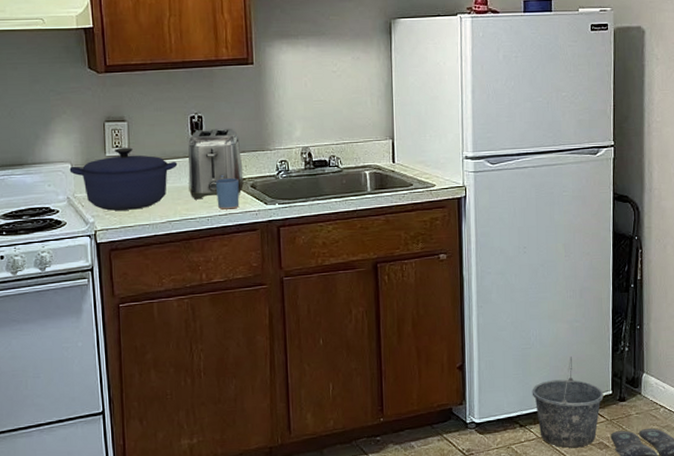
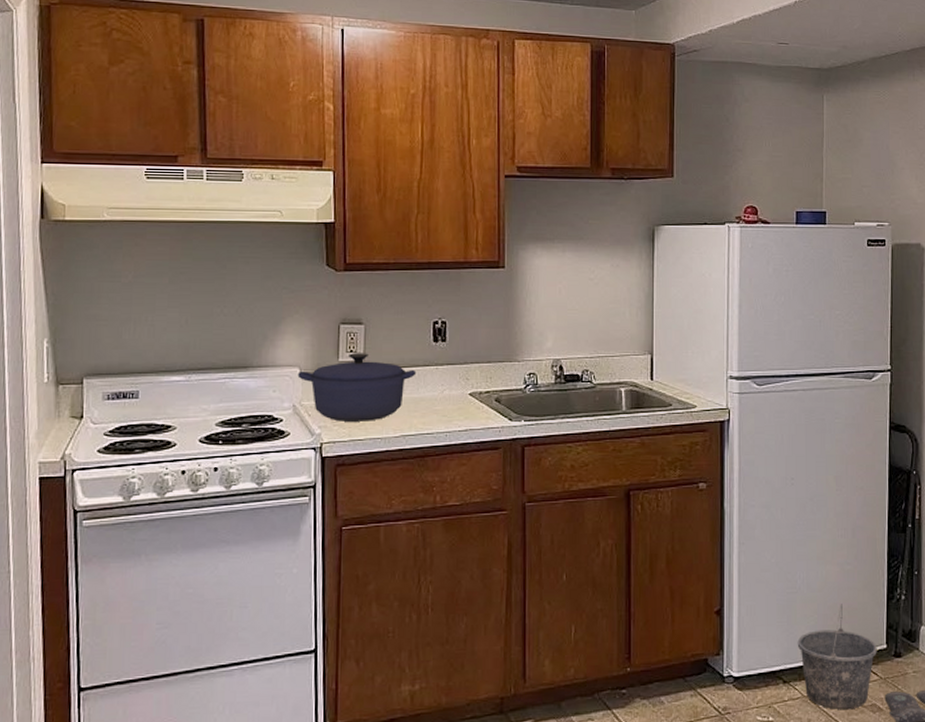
toaster: present [188,128,244,200] -> none [427,335,488,413]
mug: present [215,177,240,210] -> none [456,389,482,425]

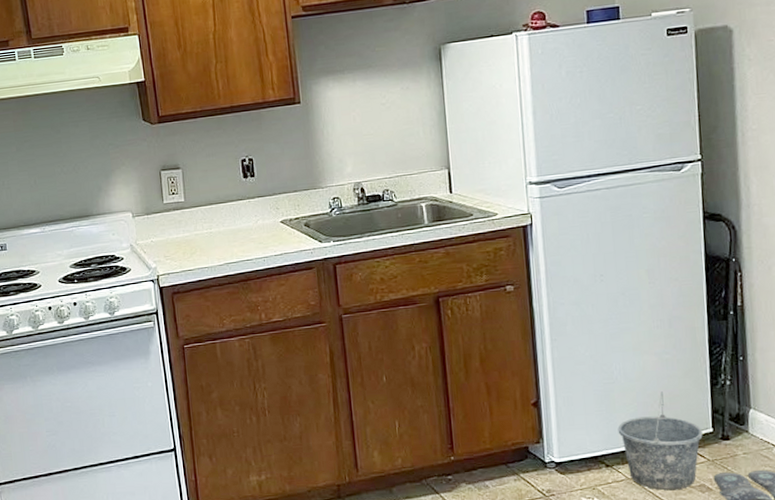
cooking pot: present [297,353,417,422] -> none [131,194,232,256]

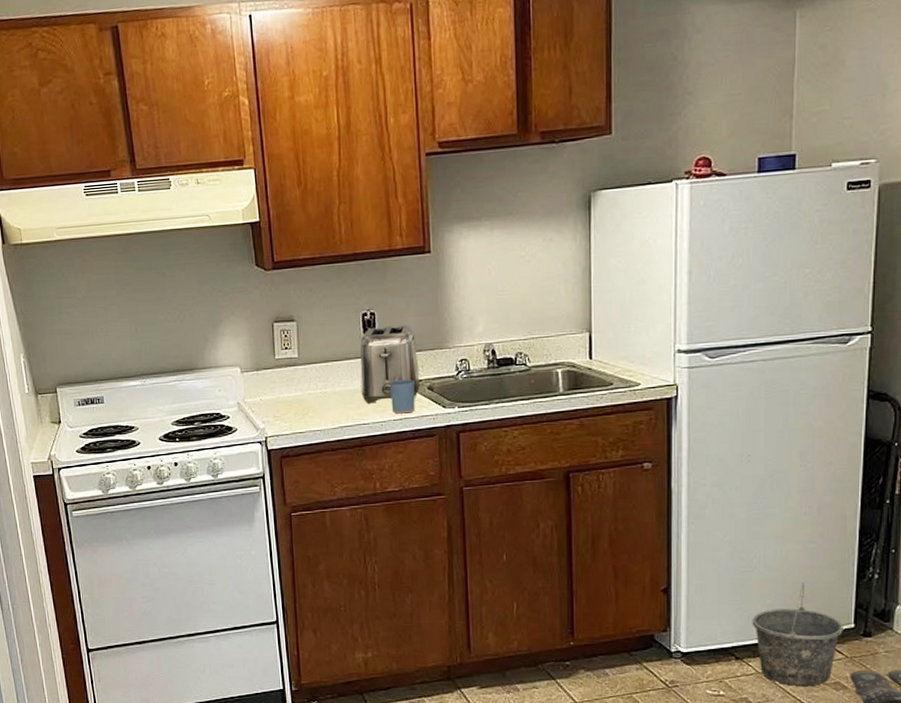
toaster: none [241,168,297,241] -> present [360,325,420,404]
mug: none [269,217,294,250] -> present [389,379,415,414]

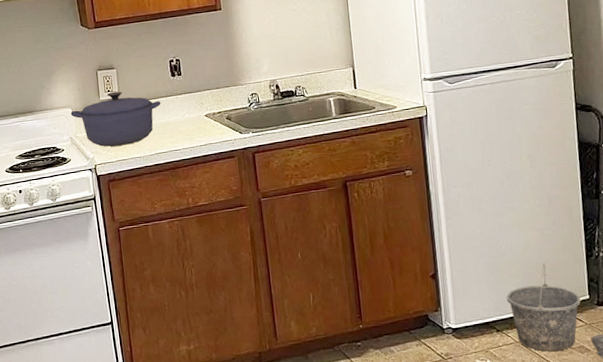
cooking pot: none [239,349,349,416] -> present [70,91,161,147]
toaster: present [360,325,420,404] -> none [169,68,220,133]
mug: present [389,379,415,414] -> none [194,111,217,141]

